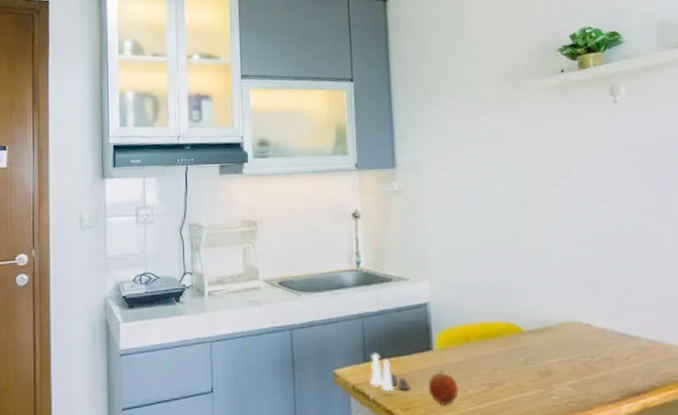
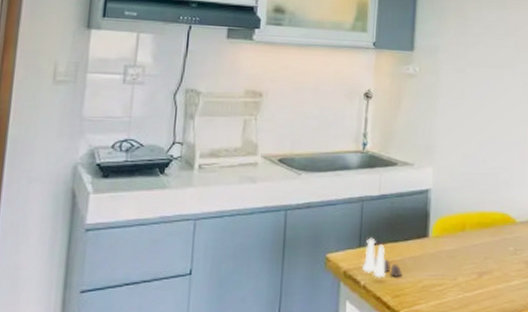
fruit: present [428,369,459,406] -> none [419,257,449,293]

